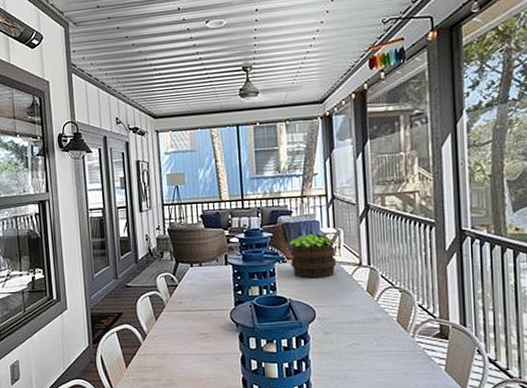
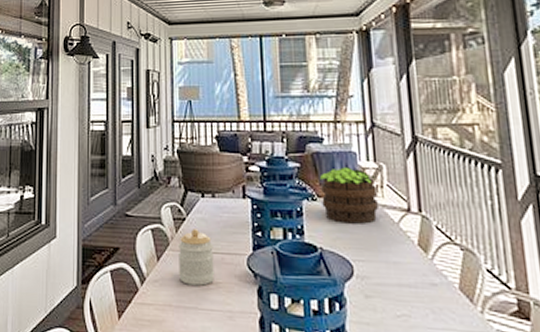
jar: none [172,293,204,337] -> present [177,229,214,286]

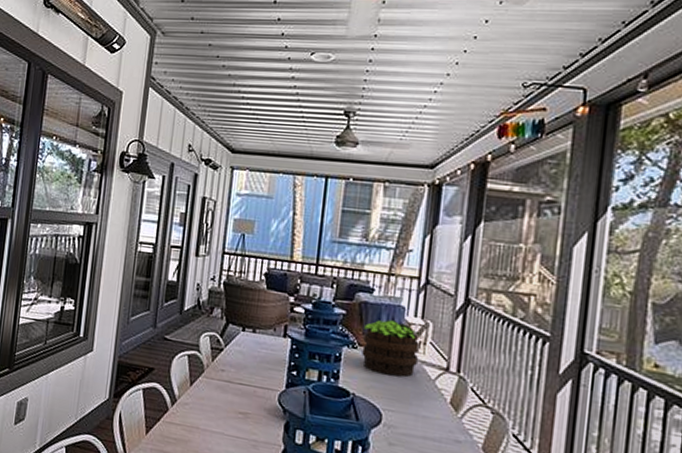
jar: present [177,229,214,286] -> none [209,360,247,414]

